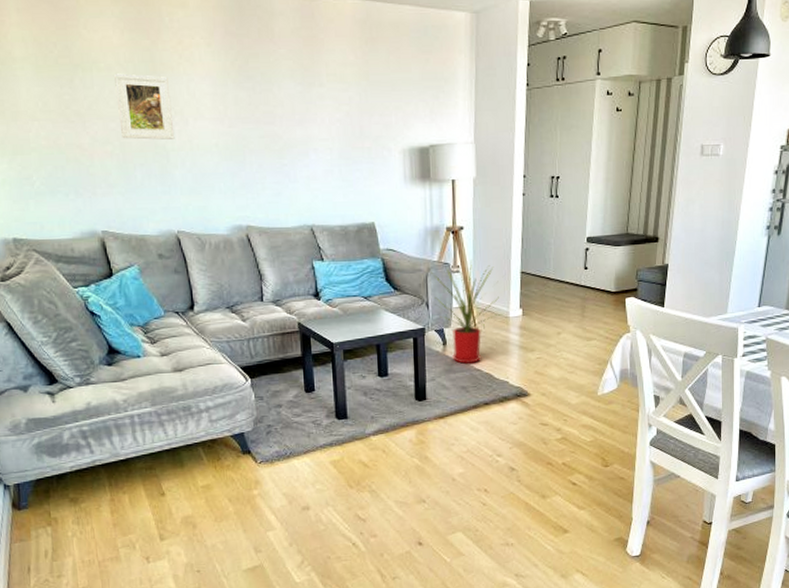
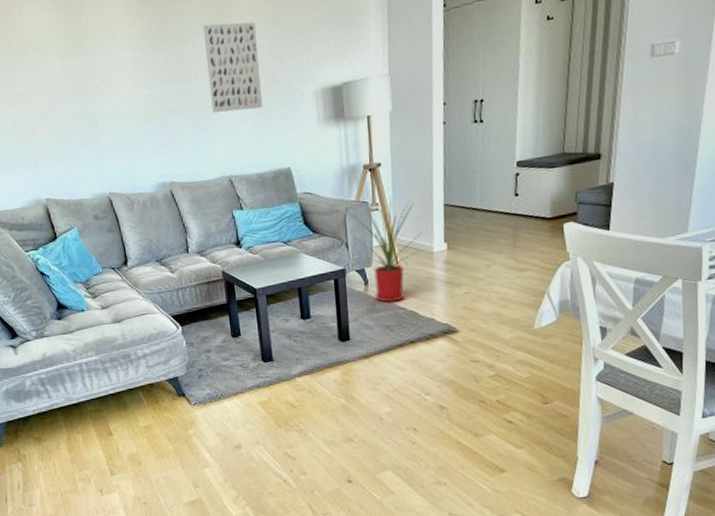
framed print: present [114,73,175,140] -> none [47,49,102,112]
wall art: none [292,69,349,161] -> present [203,22,263,113]

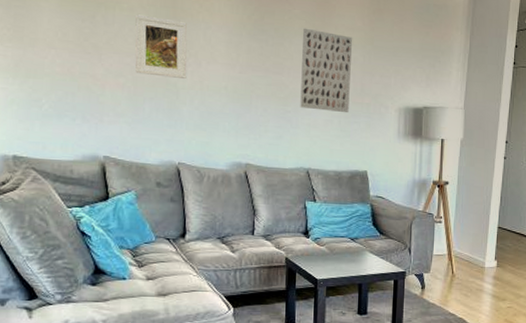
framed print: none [47,49,102,112] -> present [135,14,187,79]
house plant: present [349,196,430,303] -> none [415,212,482,308]

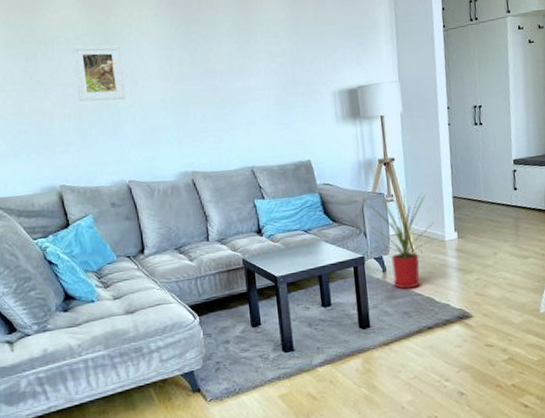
wall art: present [300,28,353,113] -> none [229,29,284,108]
house plant: none [415,212,482,308] -> present [366,188,442,289]

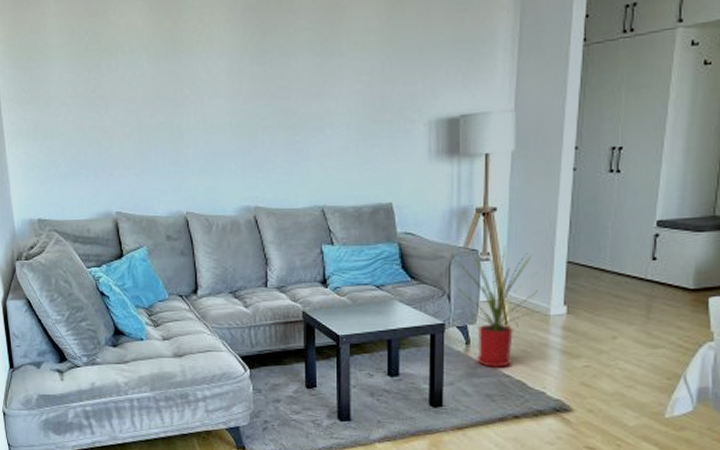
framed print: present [73,45,126,102] -> none [137,55,190,120]

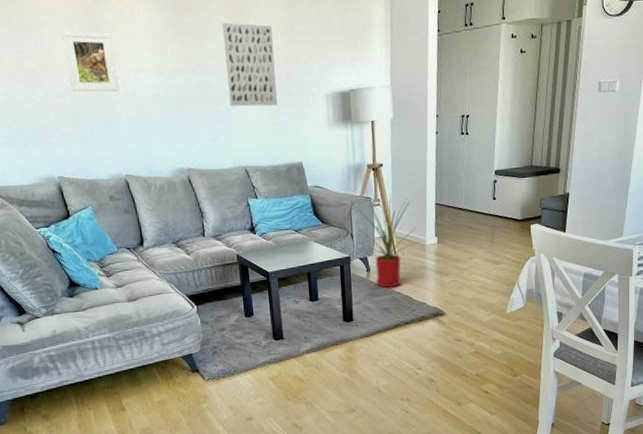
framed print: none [137,55,190,120] -> present [62,31,120,92]
wall art: none [311,39,369,136] -> present [223,22,278,107]

